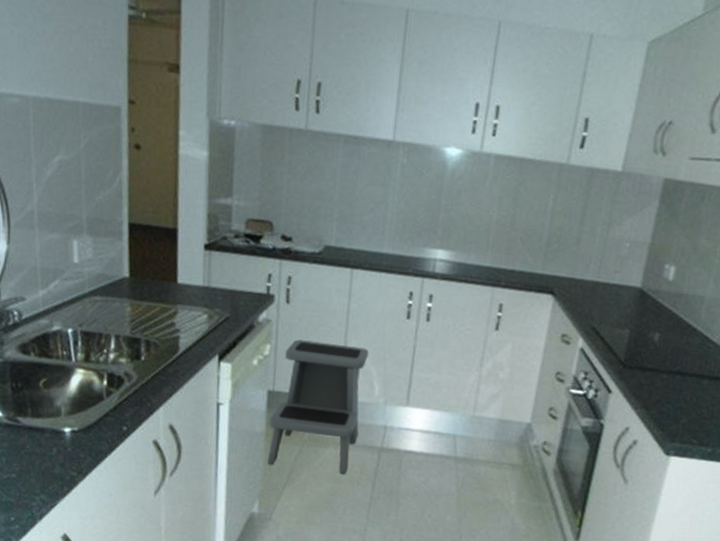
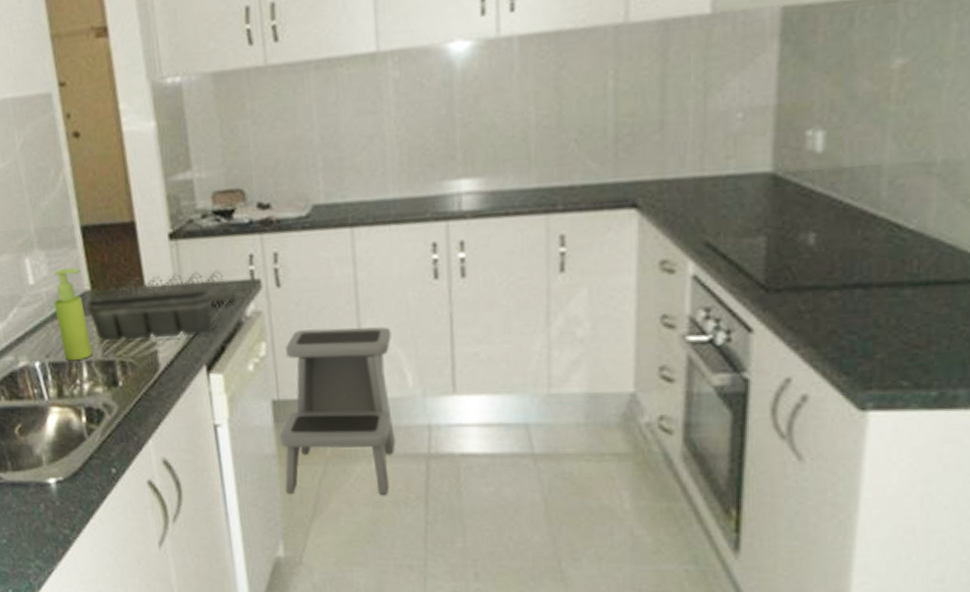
soap dispenser: none [94,255,123,334] -> present [54,267,93,361]
dish rack: none [122,274,255,330] -> present [85,270,238,342]

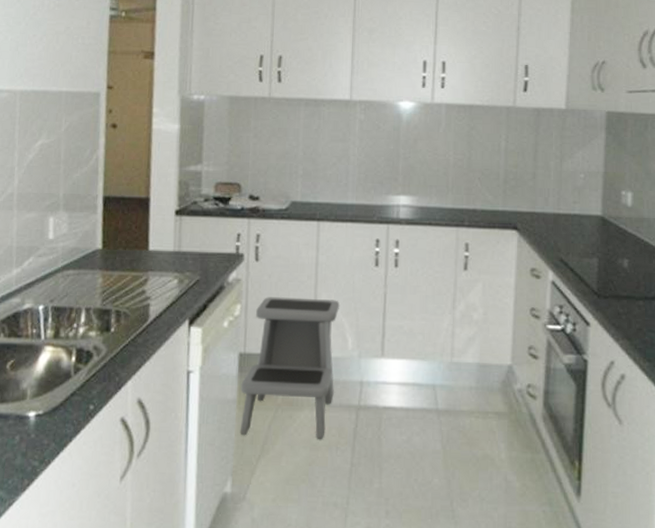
soap dispenser: present [54,267,93,361] -> none [67,228,97,307]
dish rack: present [85,270,238,342] -> none [94,242,225,295]

